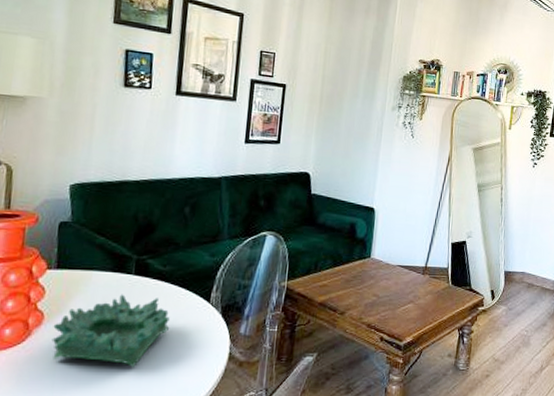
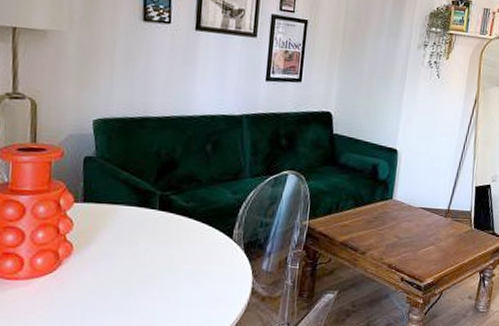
decorative bowl: present [51,294,170,367] -> none [81,228,194,298]

